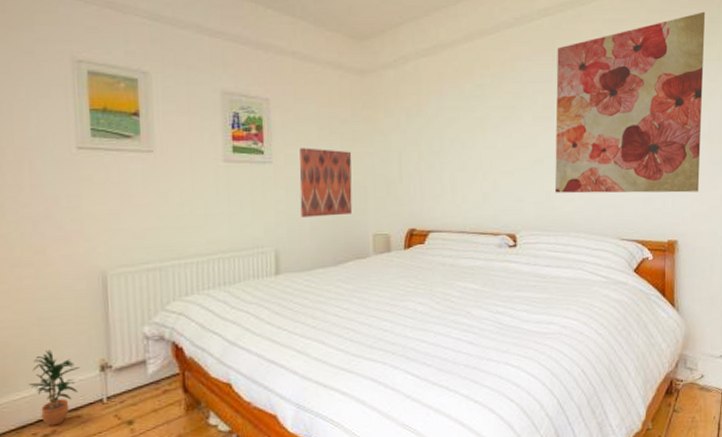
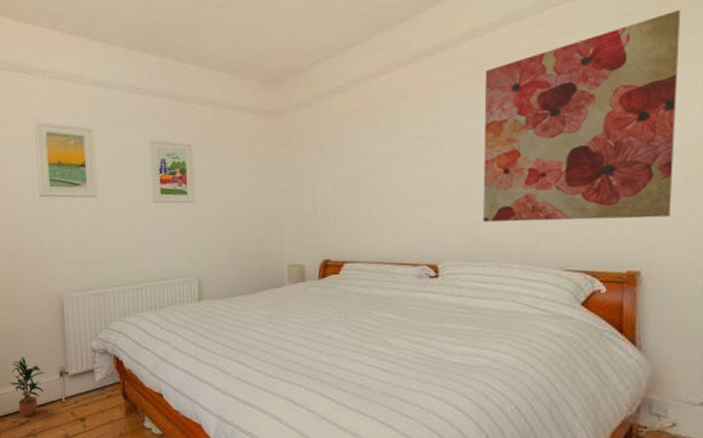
wall art: present [299,148,353,217] -> none [219,187,268,250]

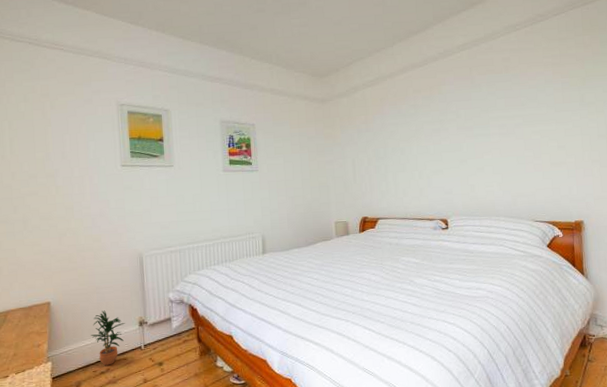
wall art: present [482,9,681,222] -> none [474,37,600,186]

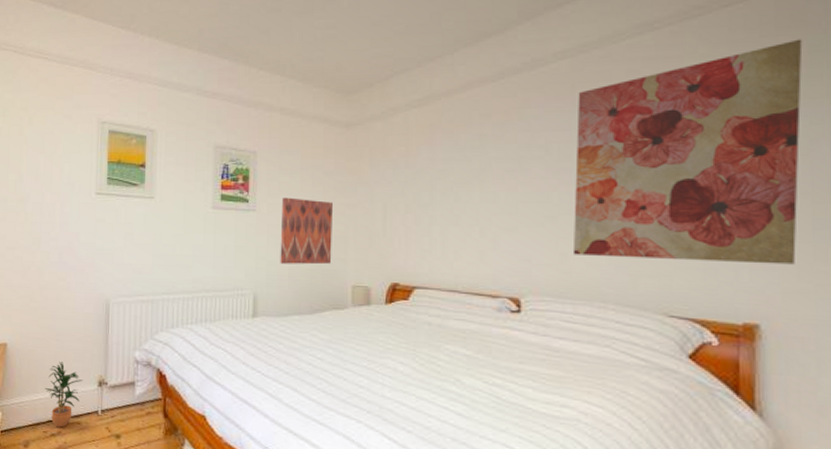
wall art: none [278,159,319,211] -> present [280,197,333,265]
wall art: none [474,37,600,186] -> present [572,39,803,265]

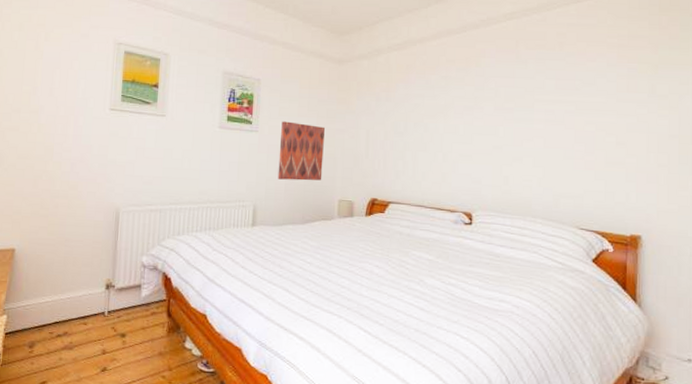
potted plant: present [44,361,83,428] -> none [52,266,91,329]
wall art: present [572,39,803,265] -> none [512,19,677,190]

